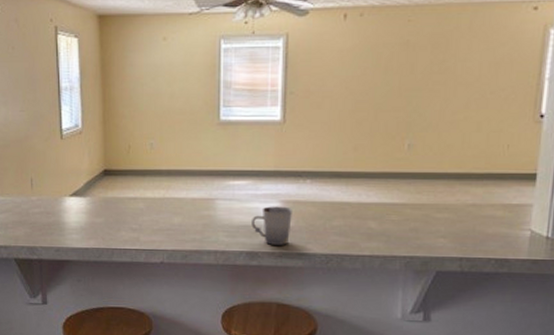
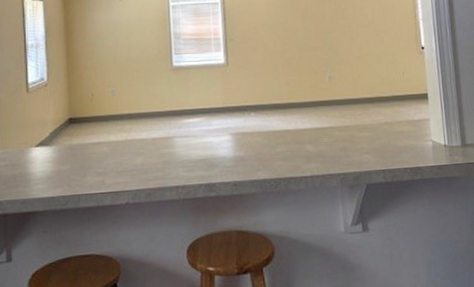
cup: present [252,206,292,245] -> none [207,138,242,175]

